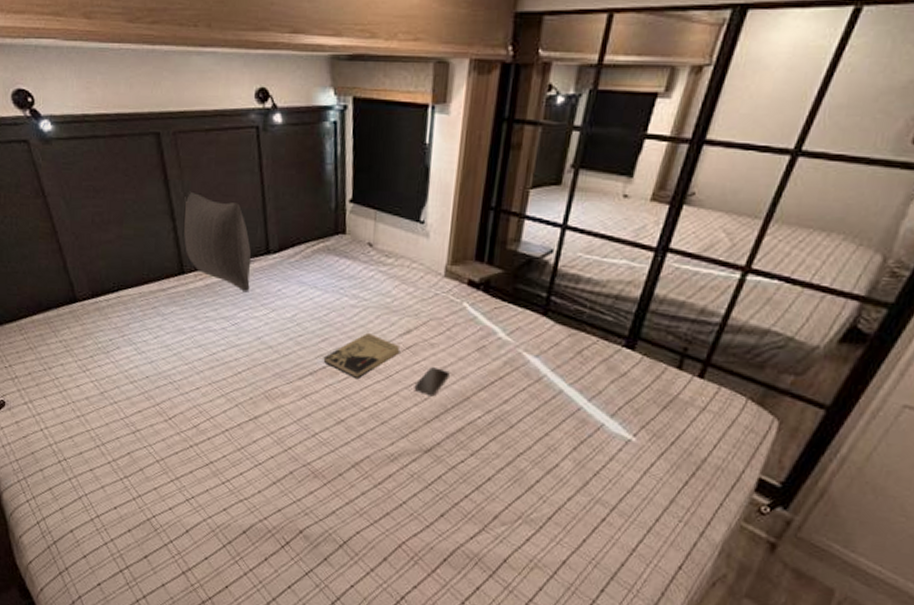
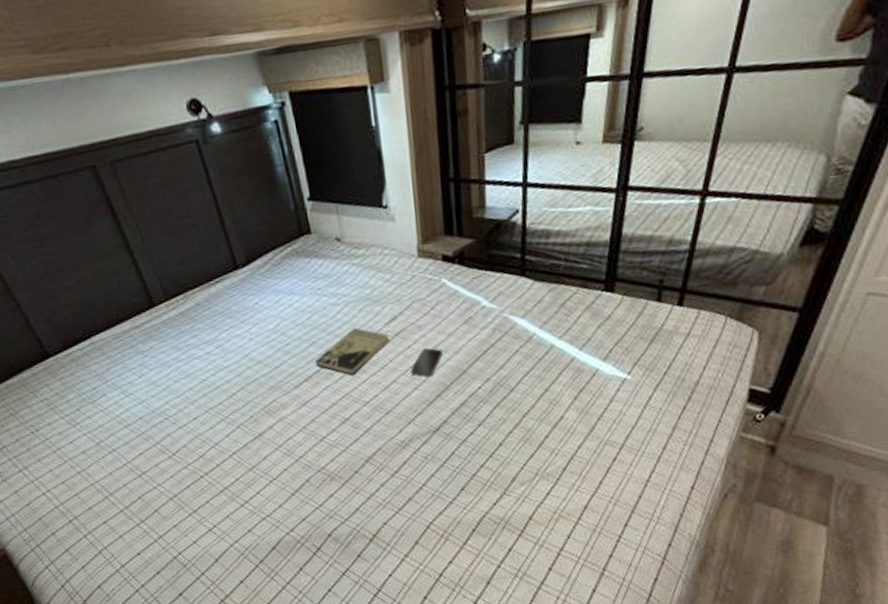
pillow: present [184,191,252,291] -> none [137,220,226,312]

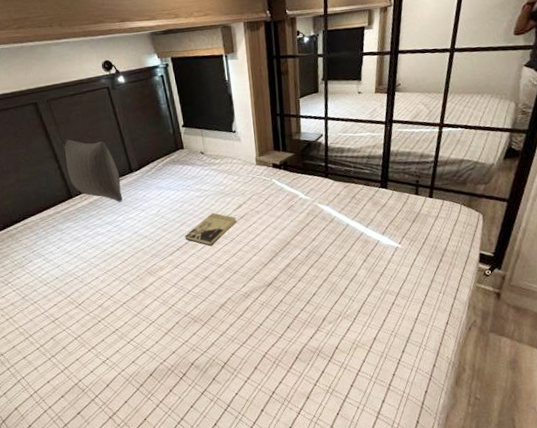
pillow: none [137,220,226,312] -> present [63,139,123,202]
smartphone: present [410,348,443,377] -> none [251,226,273,247]

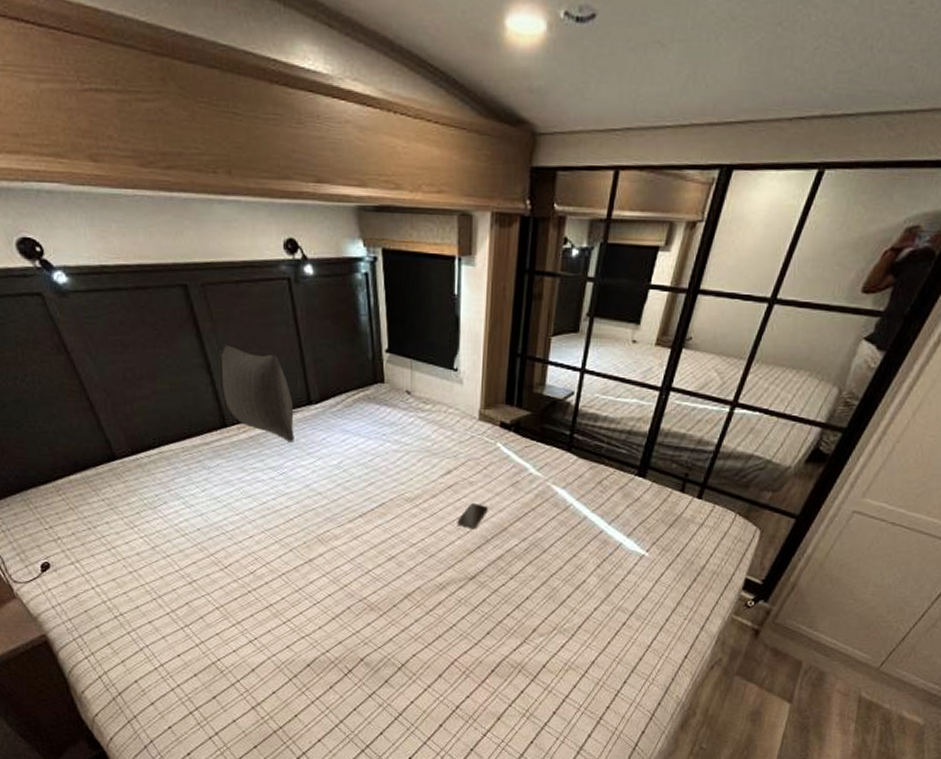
book: present [184,212,237,247] -> none [371,474,443,519]
smartphone: none [251,226,273,247] -> present [457,503,488,530]

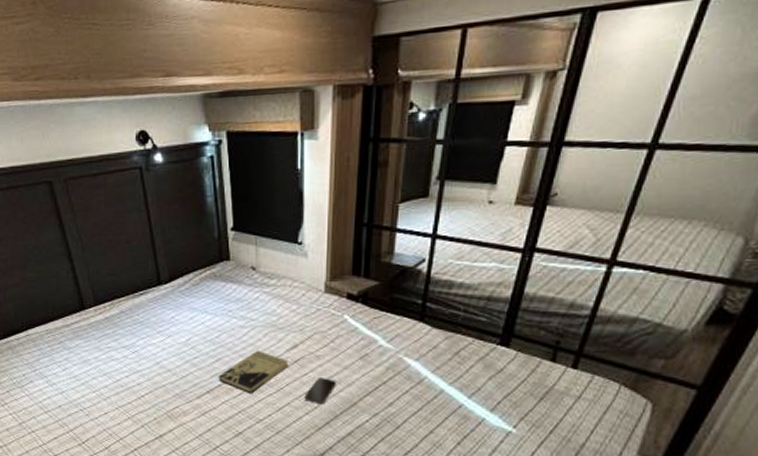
pillow: present [220,344,294,441] -> none [79,233,146,321]
book: none [371,474,443,519] -> present [218,350,289,394]

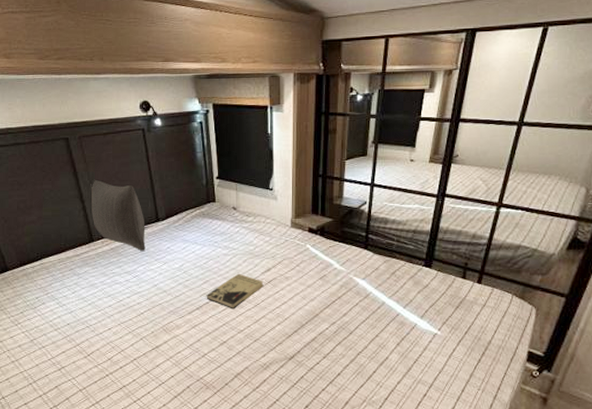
pillow: none [79,233,146,321] -> present [90,179,146,251]
smartphone: present [304,378,336,405] -> none [276,295,302,317]

